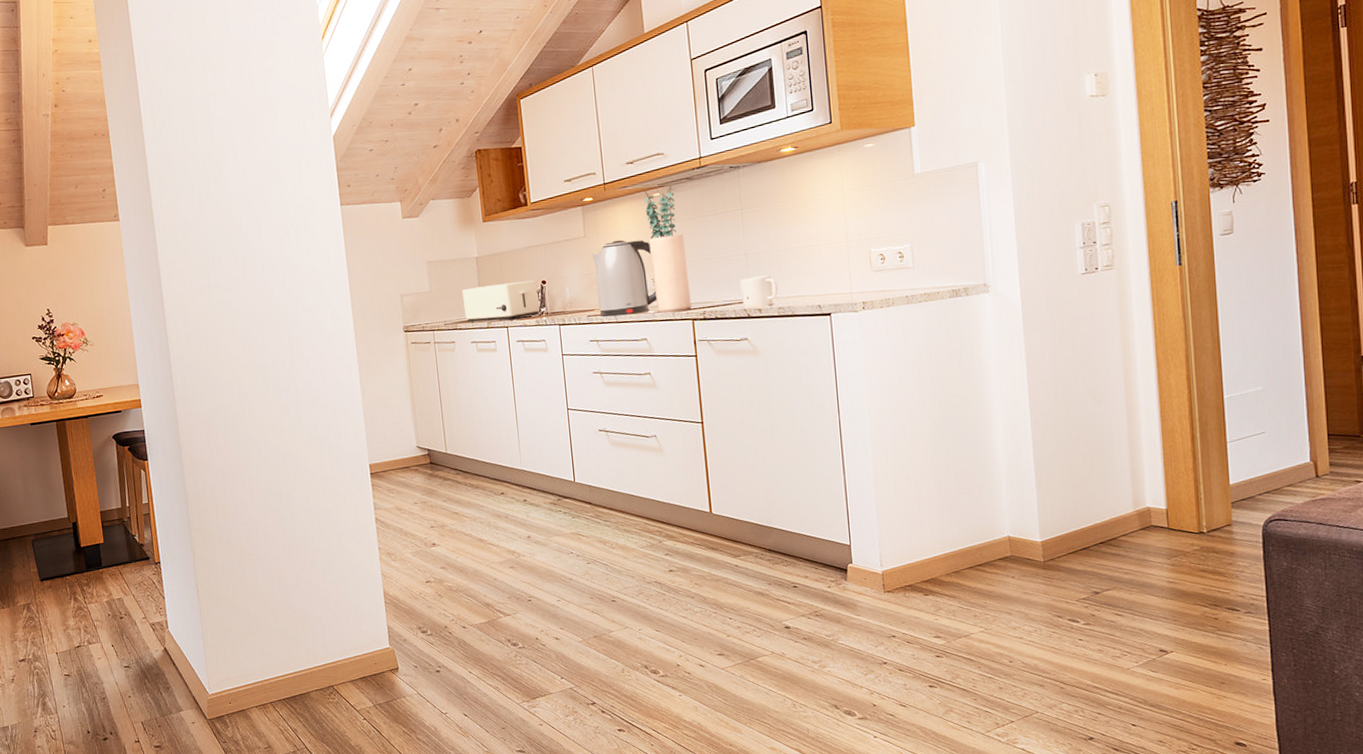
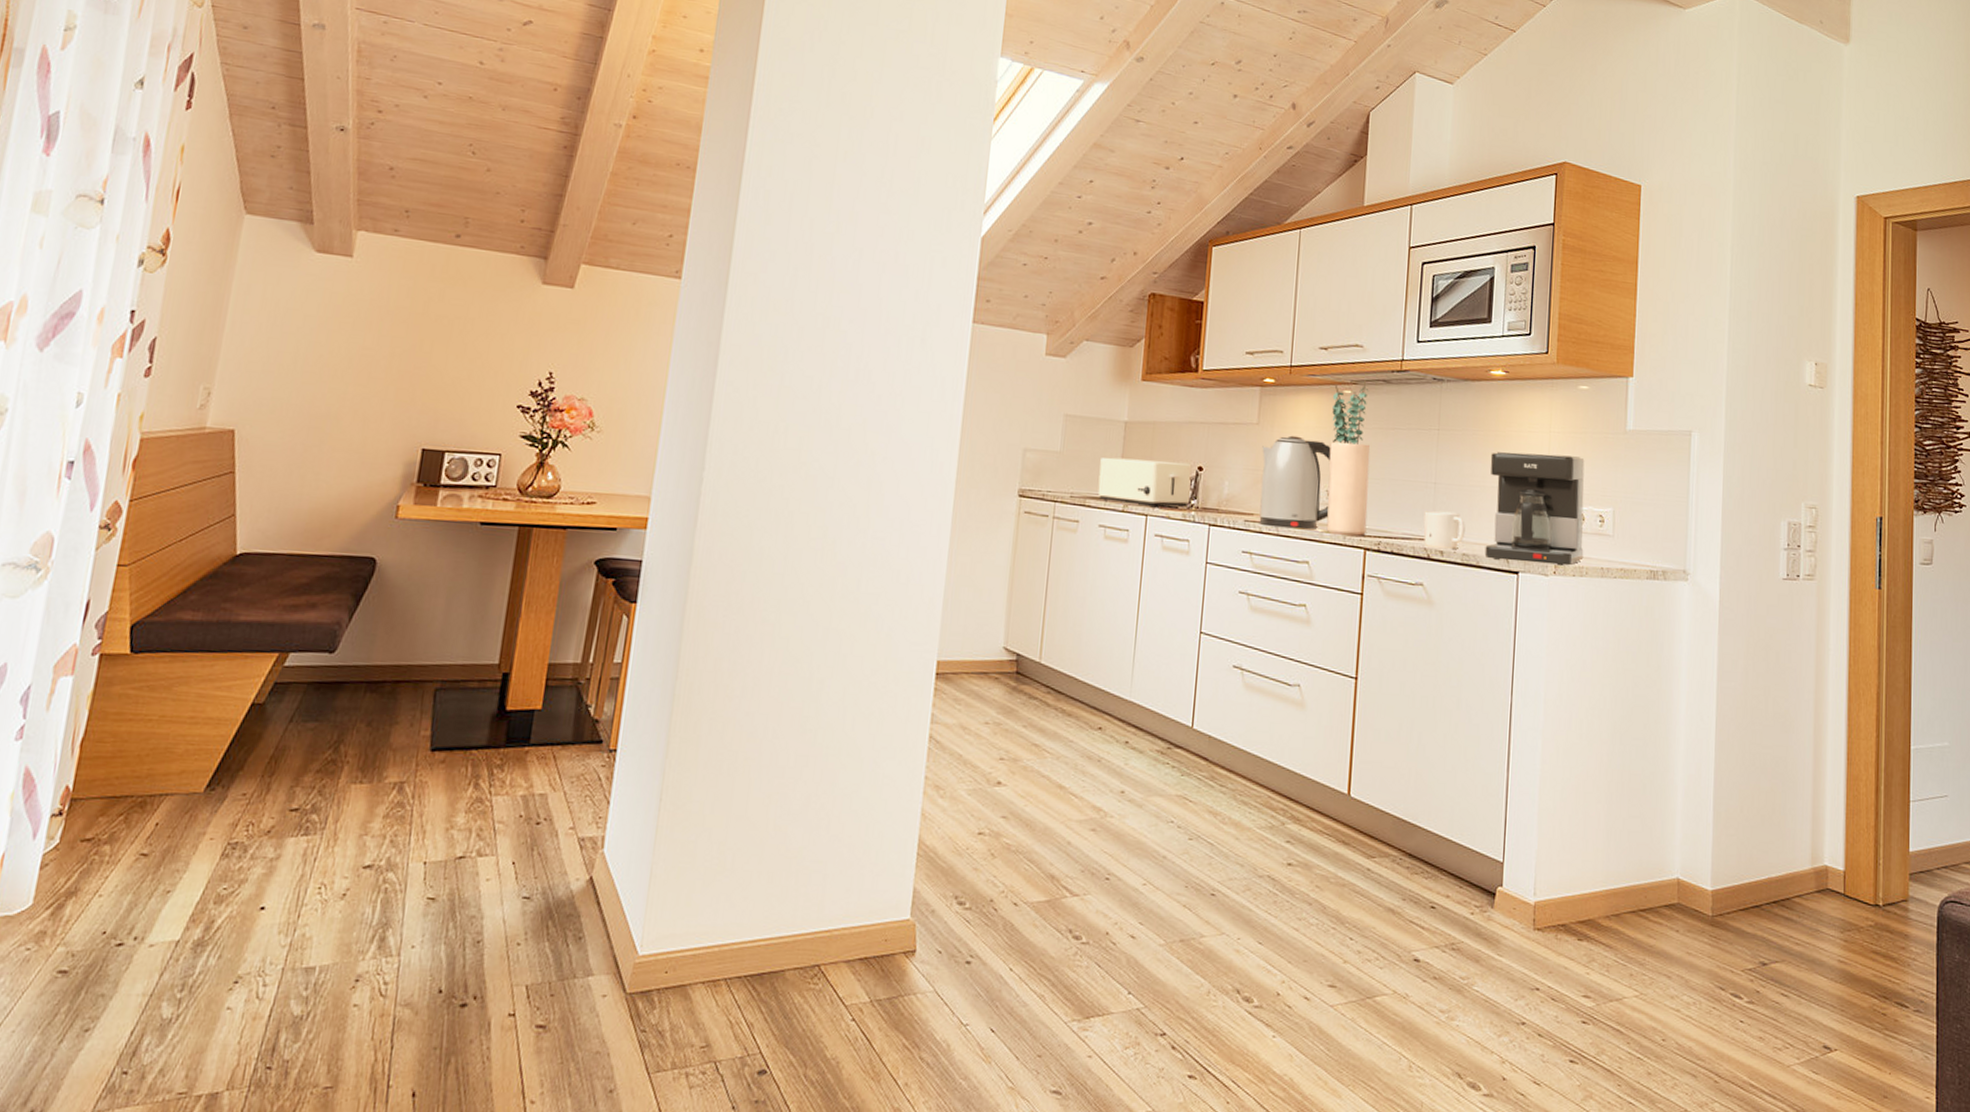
coffee maker: none [791,206,889,308] -> present [1484,452,1585,567]

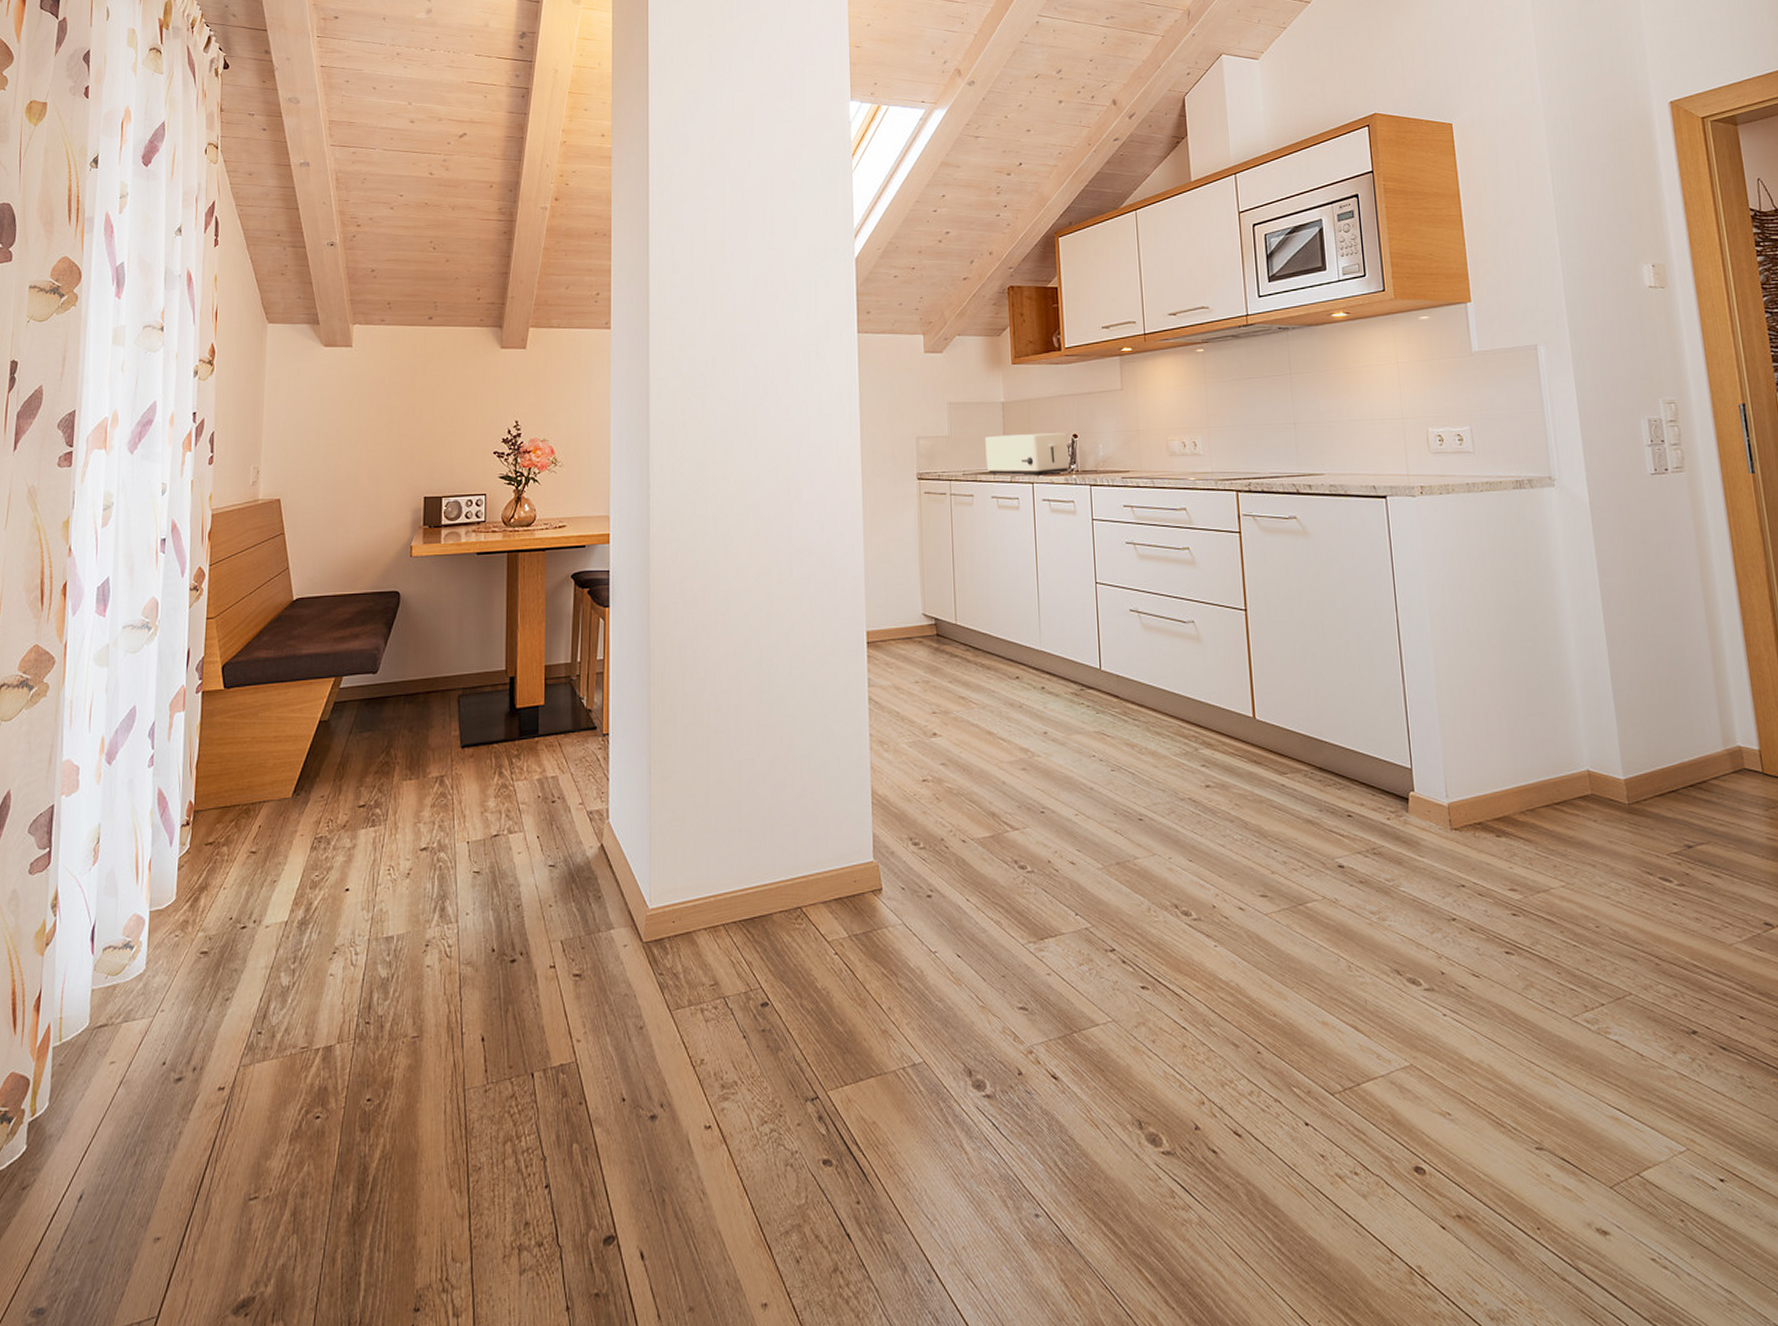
kettle: present [1259,435,1331,530] -> none [1129,396,1199,481]
vase: present [1326,380,1371,536] -> none [1187,337,1236,481]
mug: present [1423,511,1465,550] -> none [1288,448,1330,483]
coffee maker: present [1484,452,1585,567] -> none [1343,383,1448,487]

